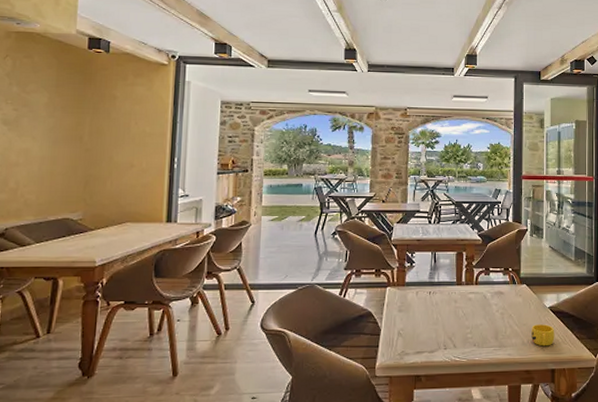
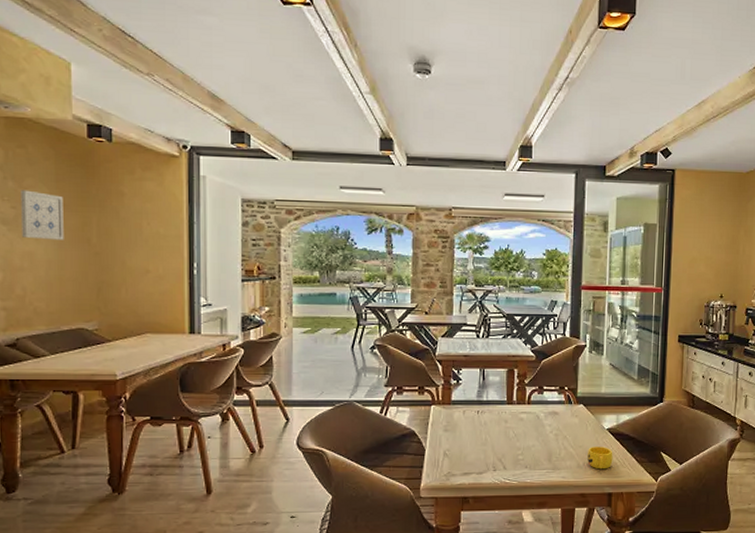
wall art: none [21,94,61,138] -> present [21,190,64,240]

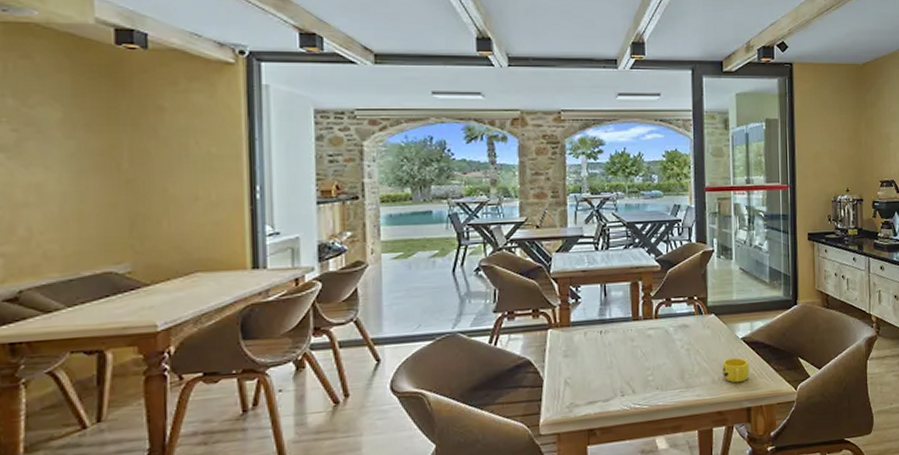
wall art: present [21,190,64,240] -> none [25,109,85,168]

